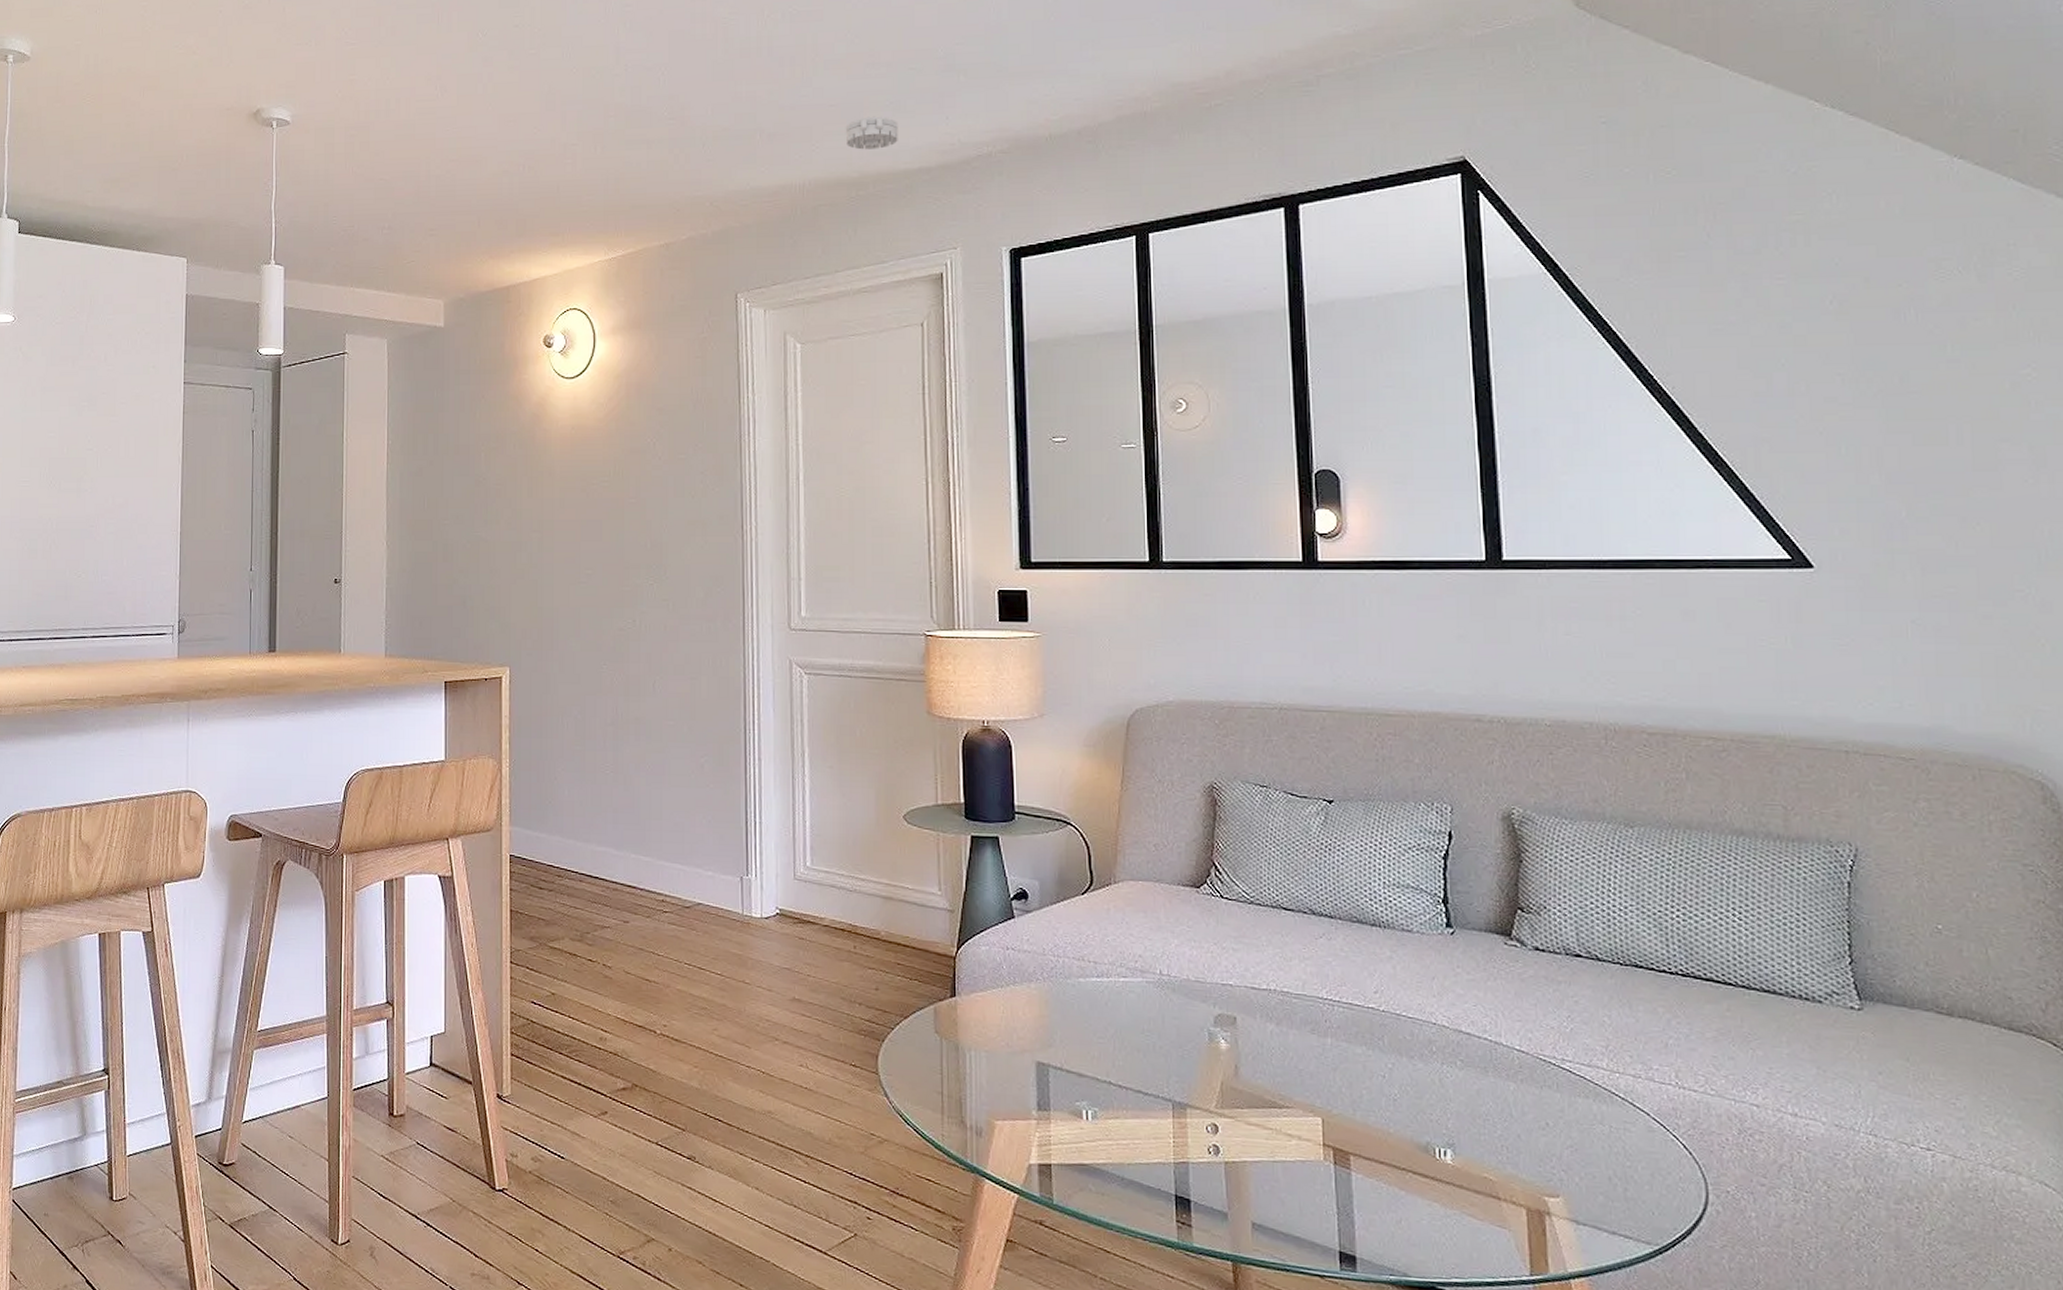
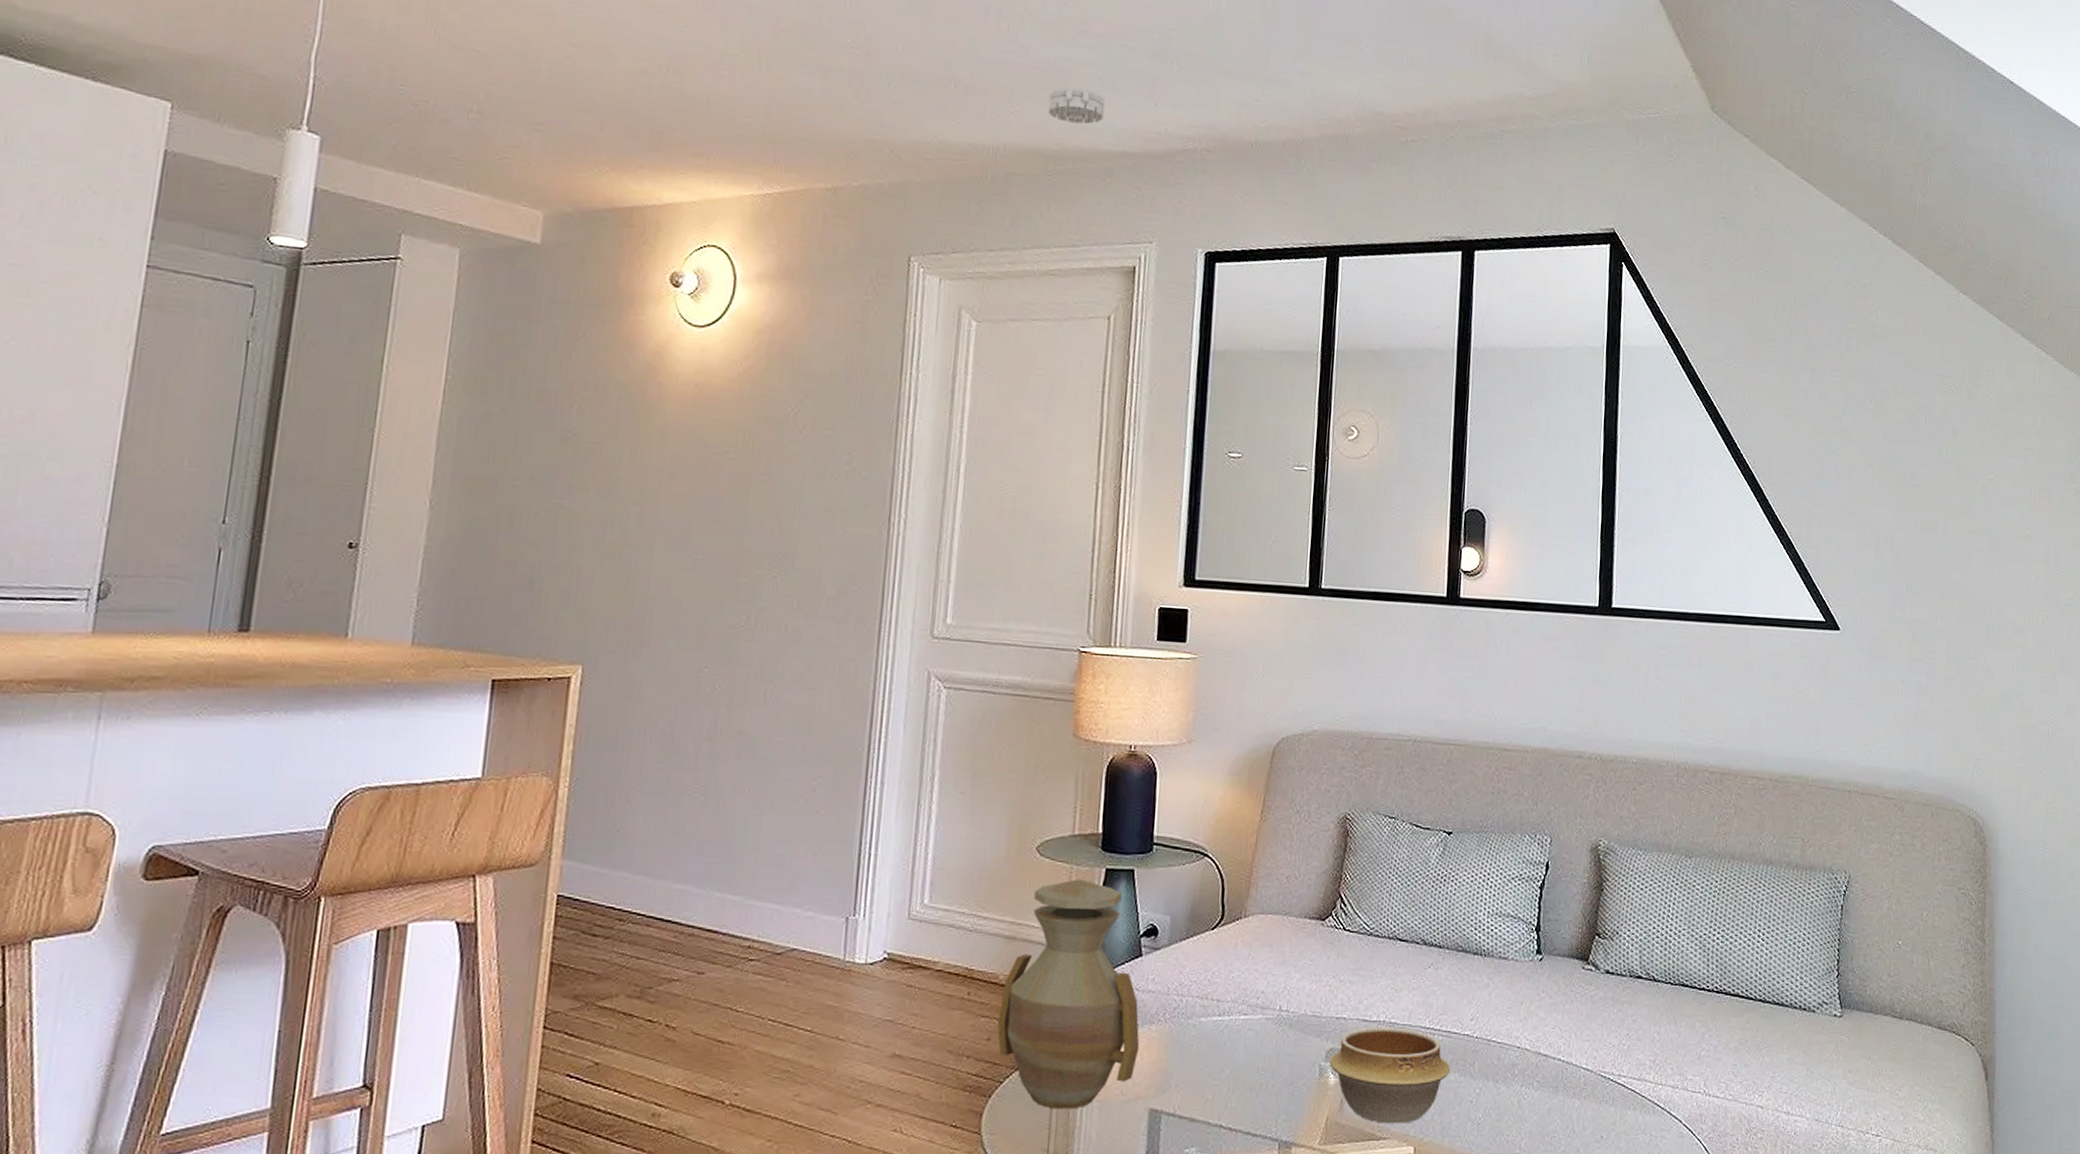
vase: none [883,845,1021,1057] -> present [997,879,1140,1109]
bowl: none [1219,994,1357,1094] -> present [1329,1026,1451,1124]

